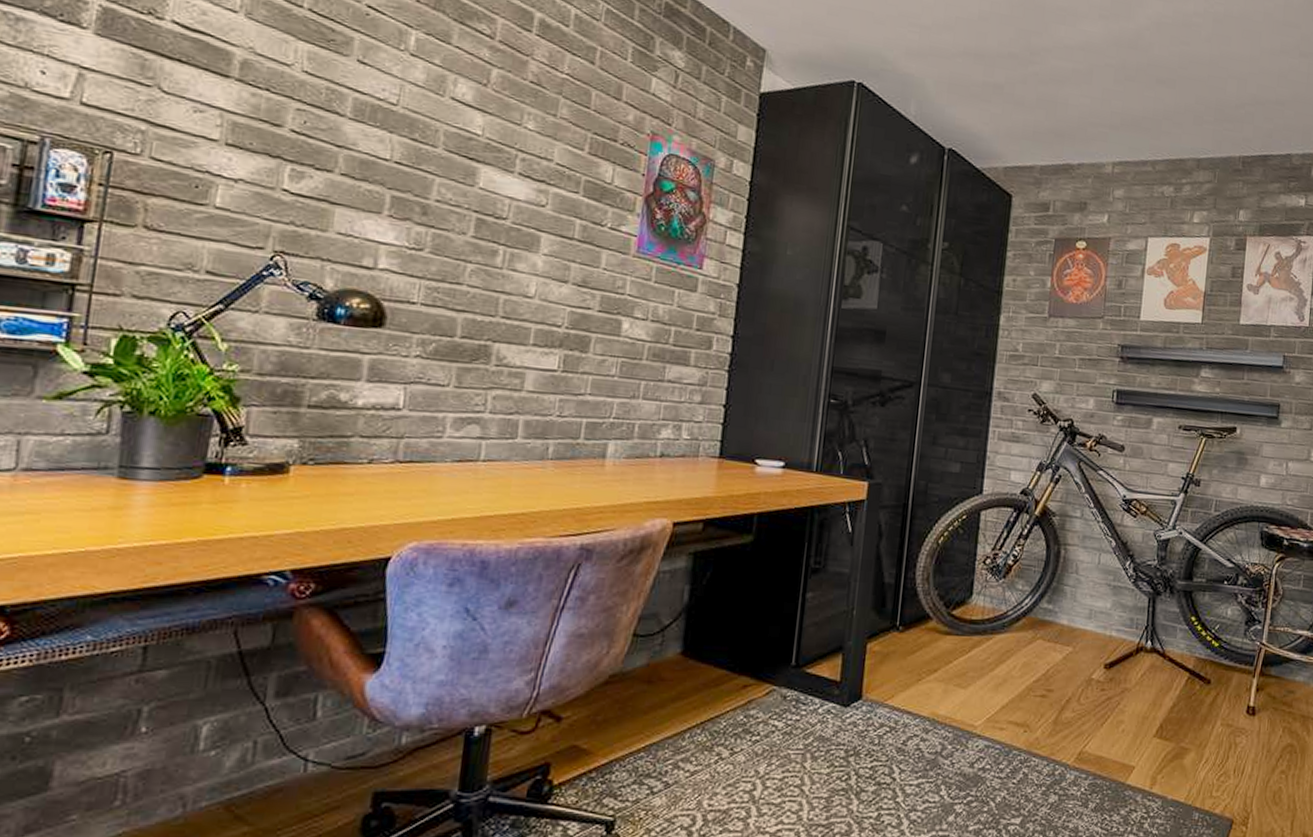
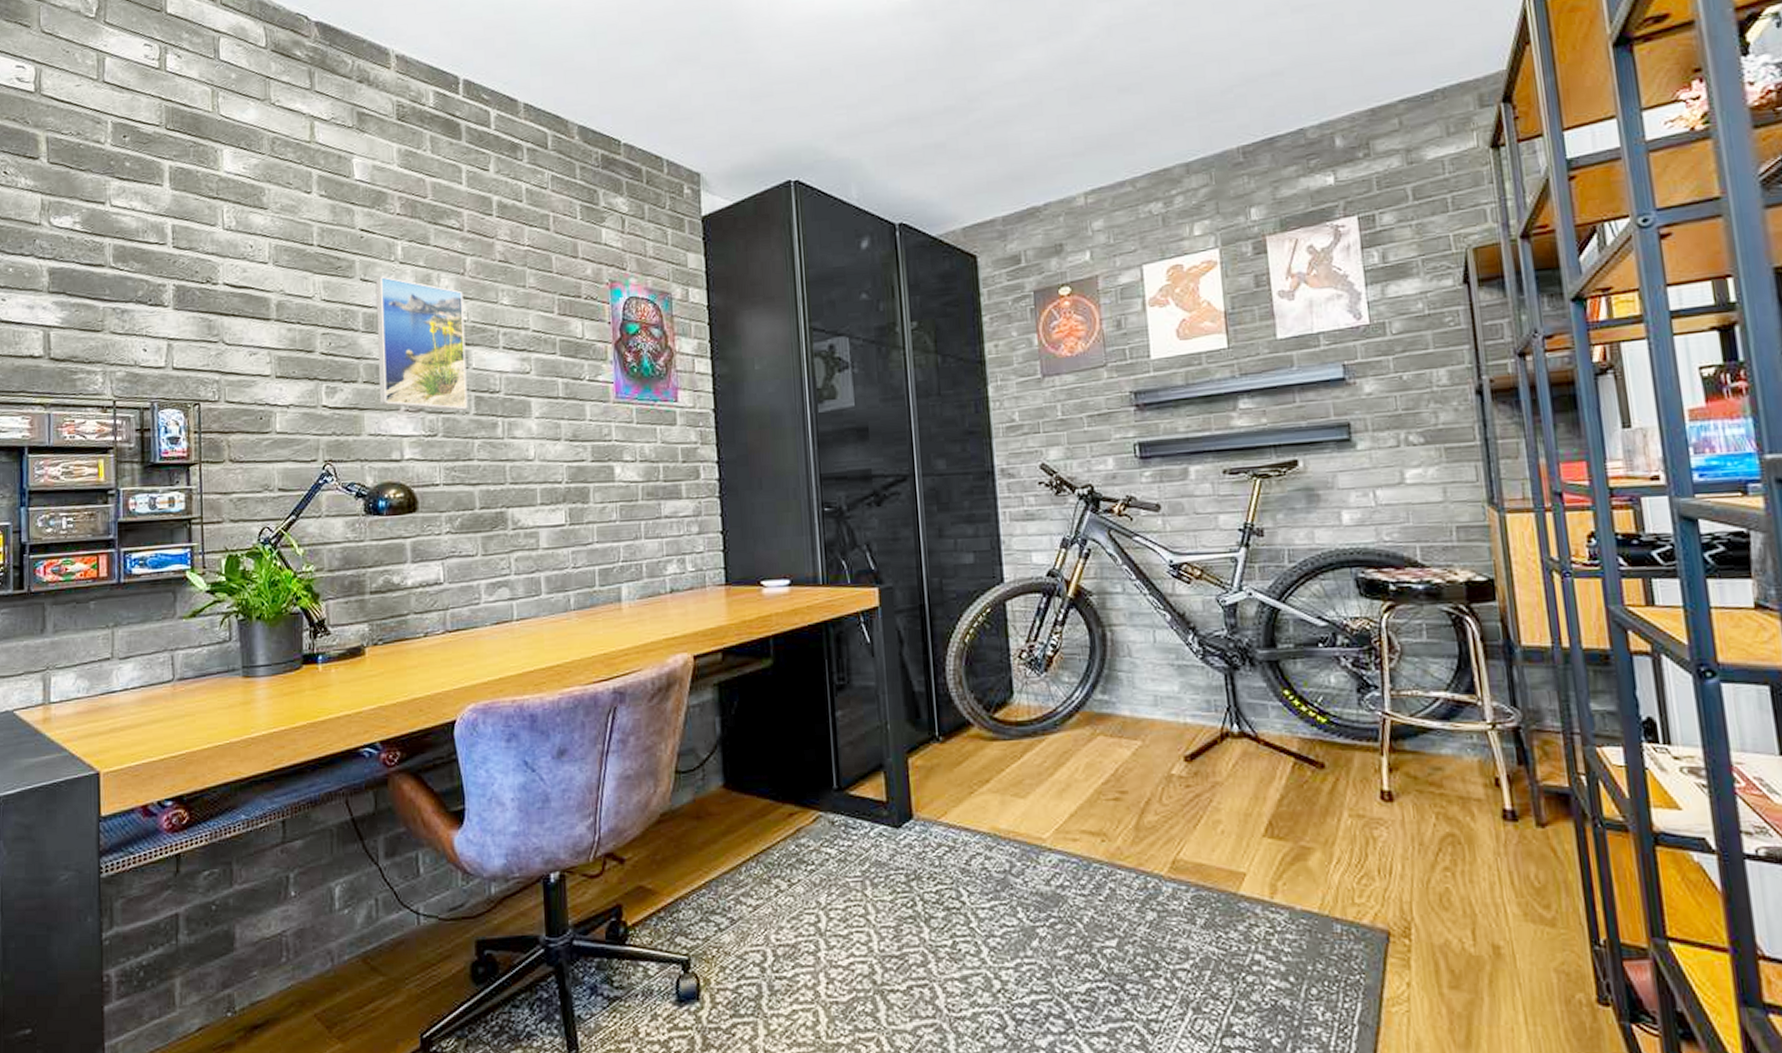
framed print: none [357,62,483,230] -> present [375,276,468,411]

